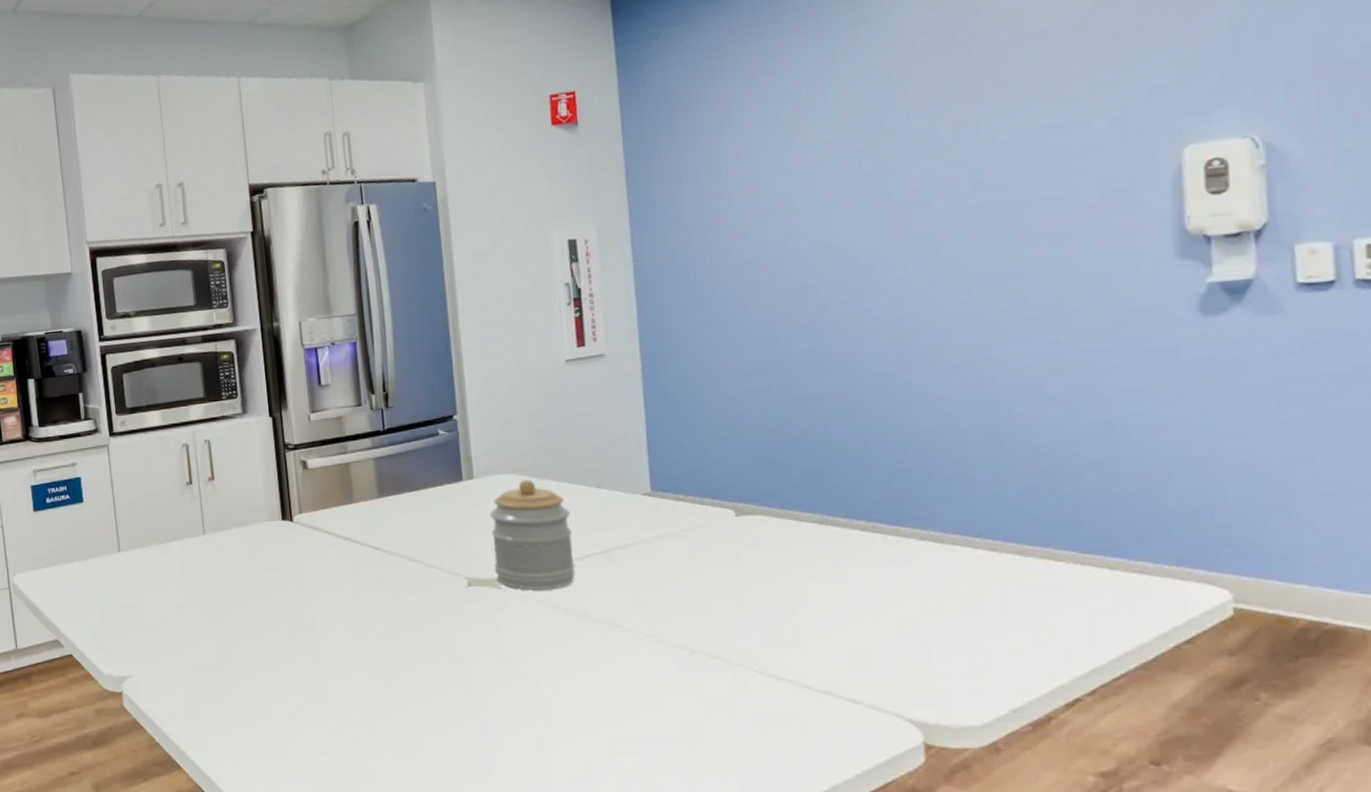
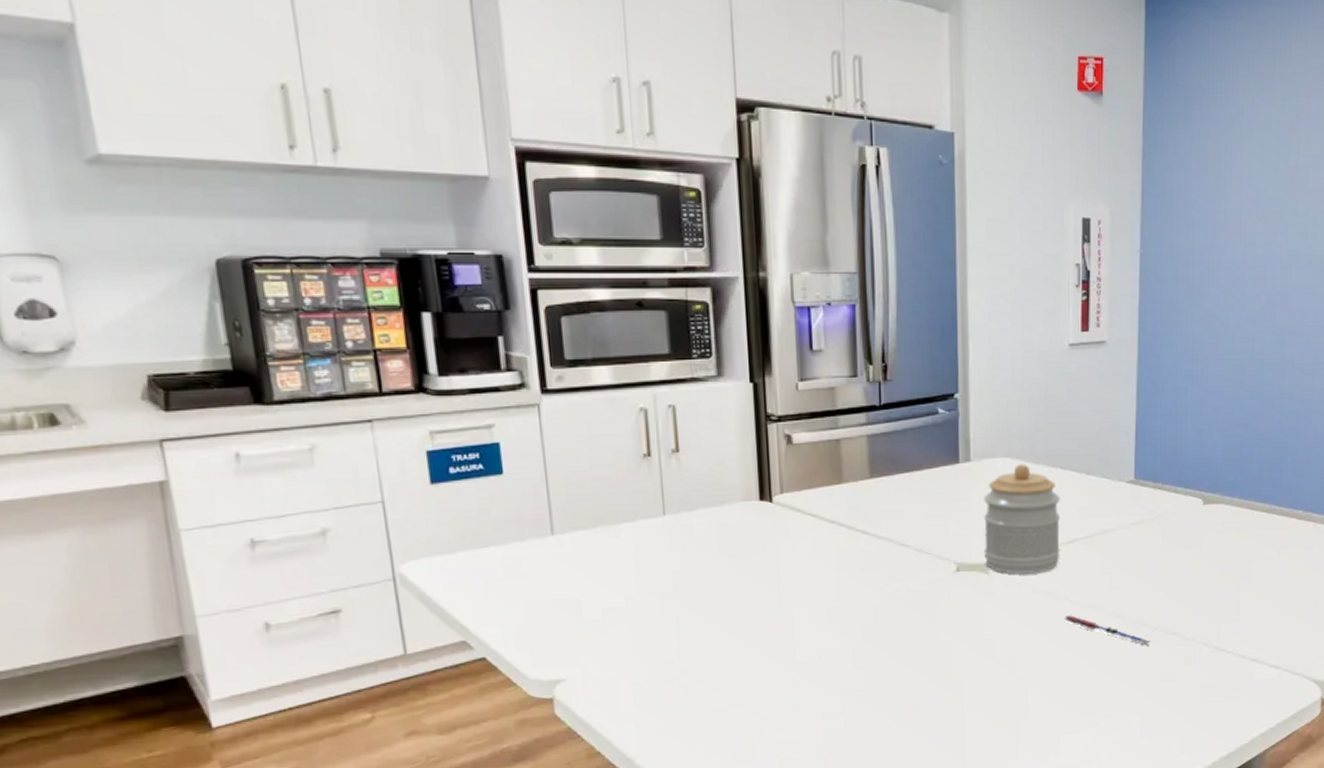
pen: none [586,633,689,670] -> present [1065,615,1151,646]

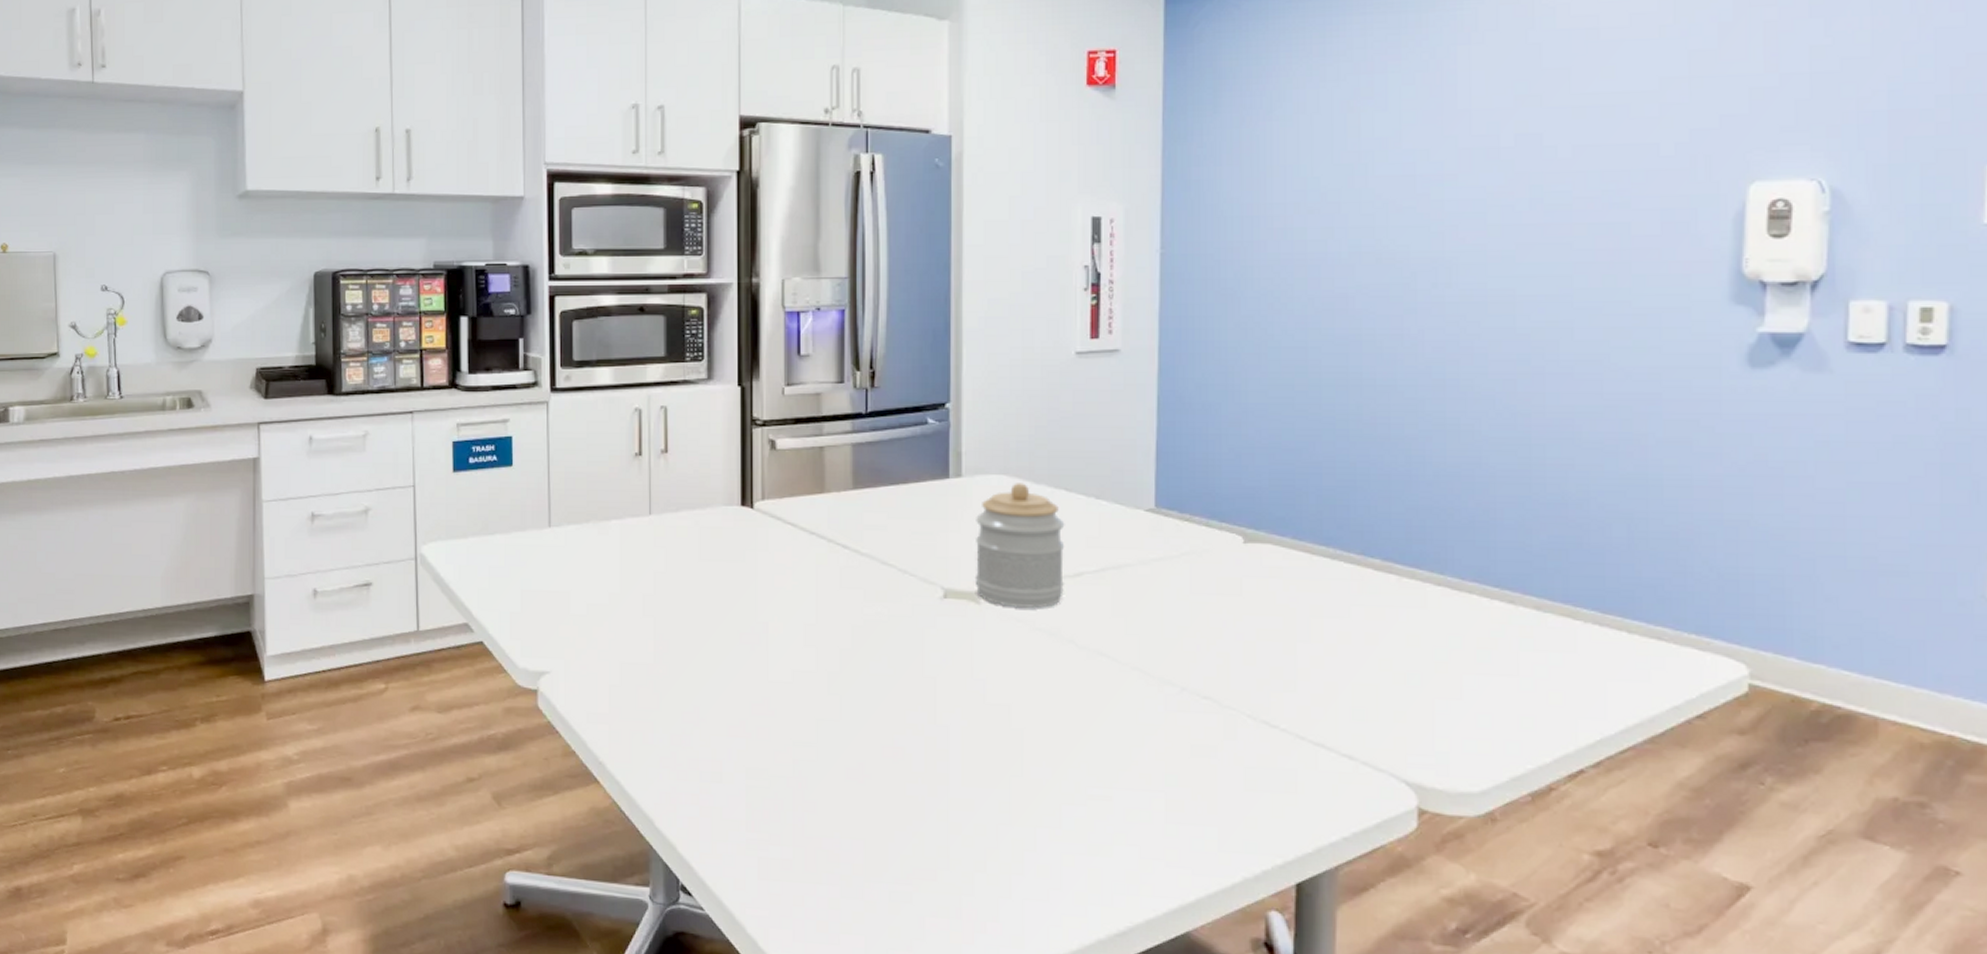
pen: present [1065,615,1151,646] -> none [1069,661,1177,709]

